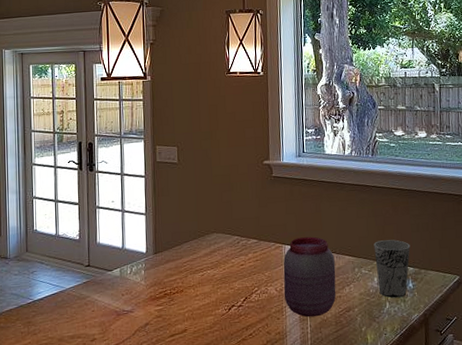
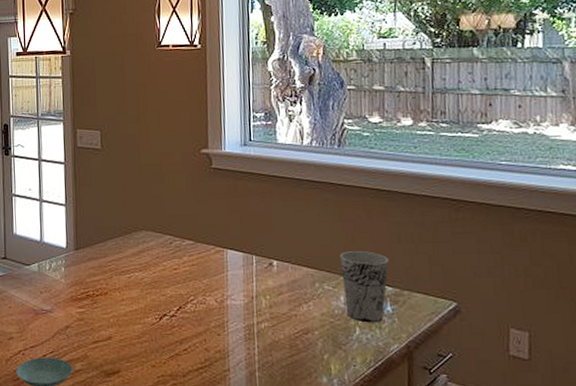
jar: present [283,236,336,318] -> none [225,241,291,337]

